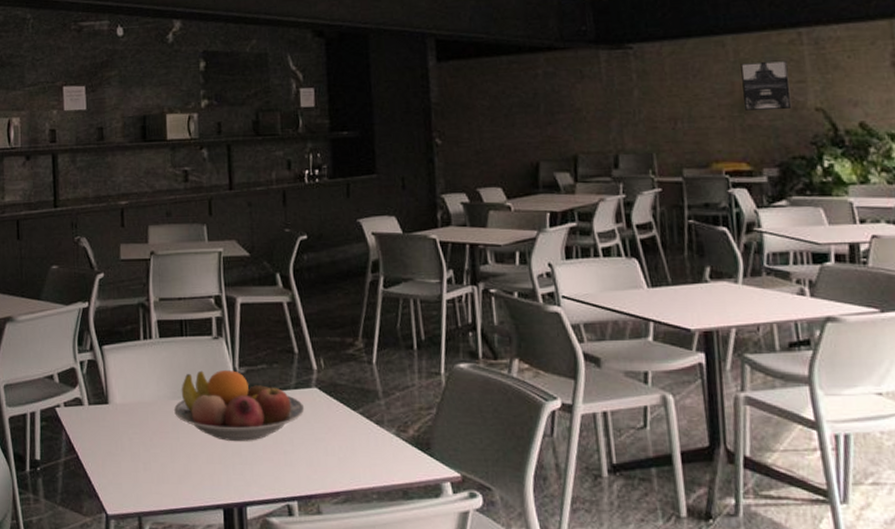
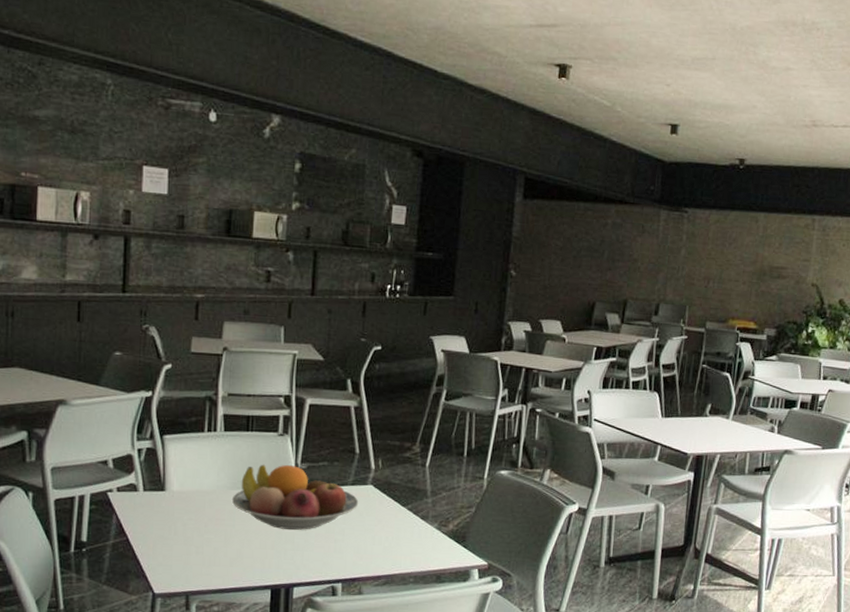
wall art: present [740,60,792,111] -> none [761,239,800,281]

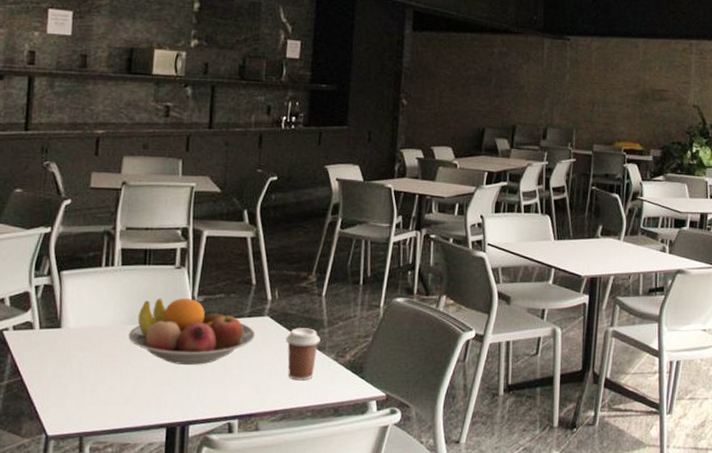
coffee cup: none [388,497,424,548] -> present [285,328,321,381]

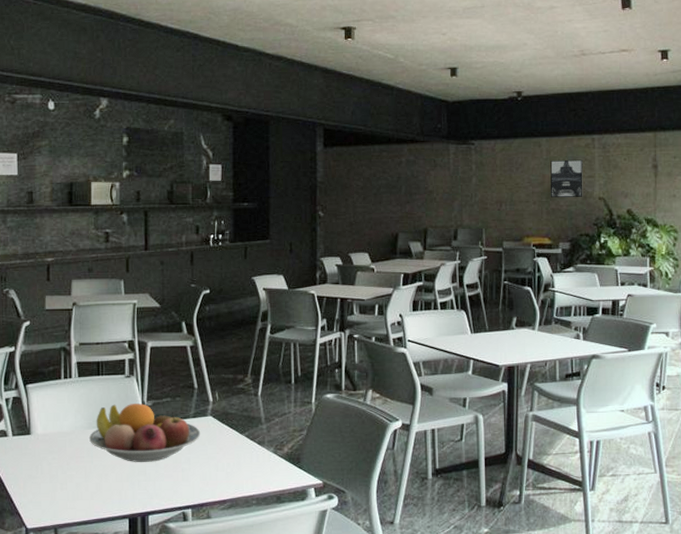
coffee cup: present [285,328,321,381] -> none [227,425,260,473]
wall art: none [644,63,679,103] -> present [550,159,583,197]

